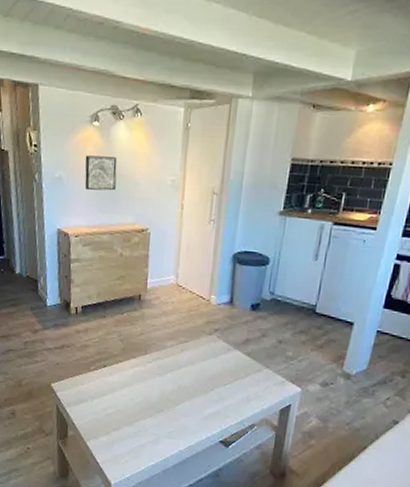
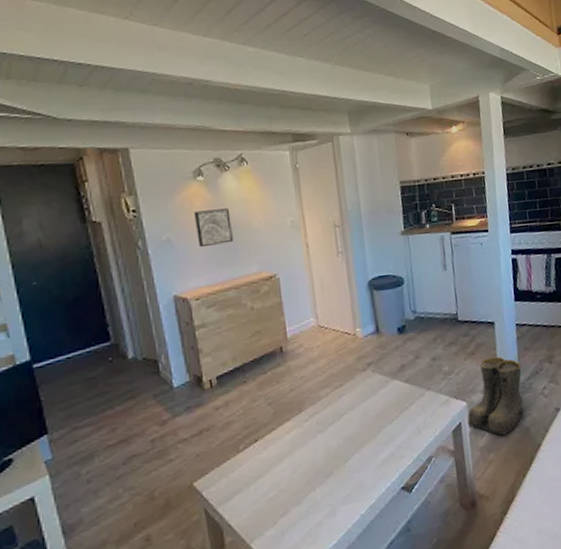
boots: none [297,354,370,428] -> present [467,356,524,435]

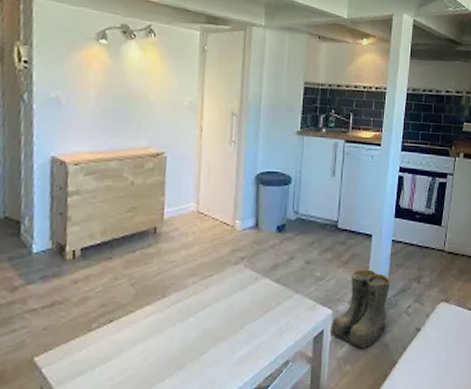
wall art: present [193,208,233,248] -> none [88,74,128,113]

